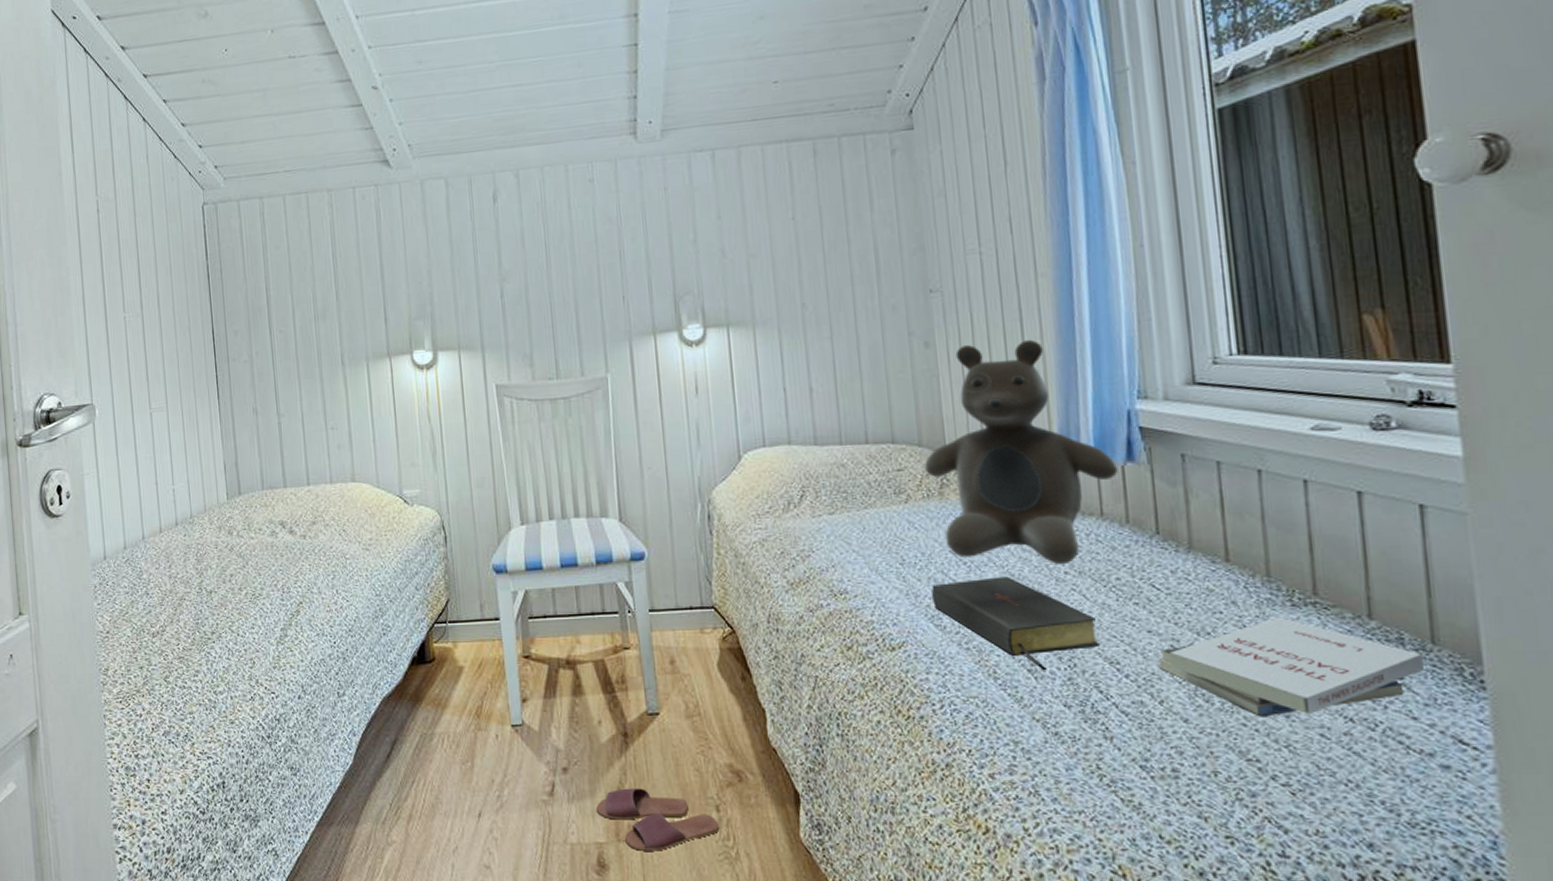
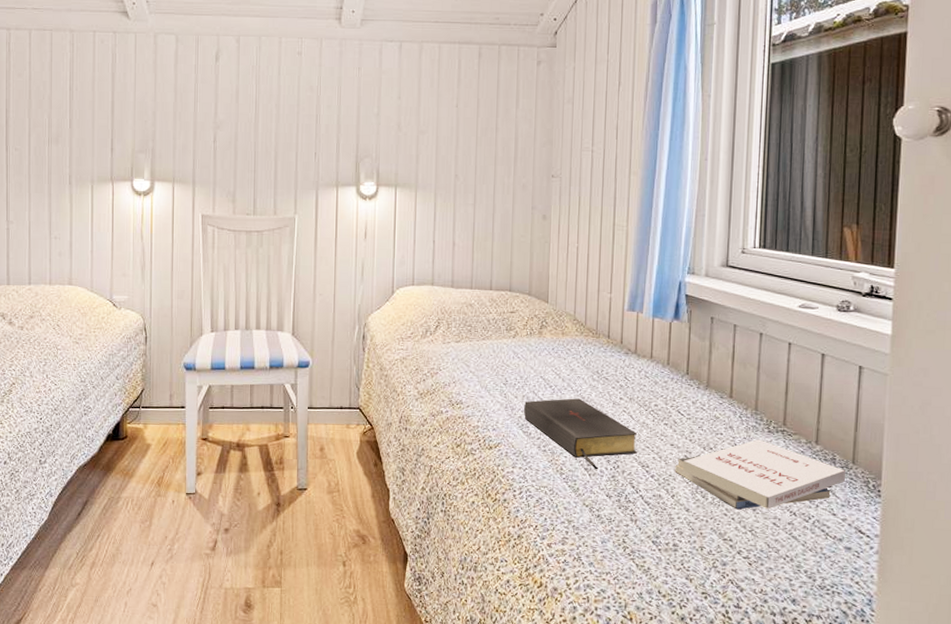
slippers: present [596,788,720,851] -> none [249,546,344,595]
teddy bear: present [923,339,1118,565] -> none [530,221,667,393]

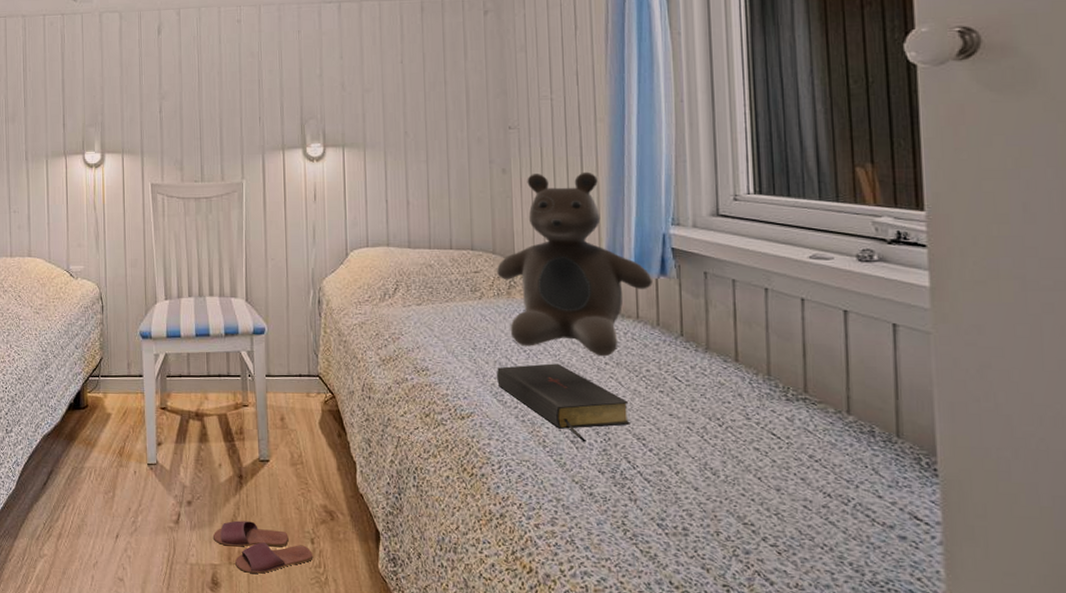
slippers: none [249,546,344,595] -> present [213,520,313,574]
teddy bear: none [530,221,667,393] -> present [496,171,653,357]
books: present [675,439,845,510] -> none [676,408,889,490]

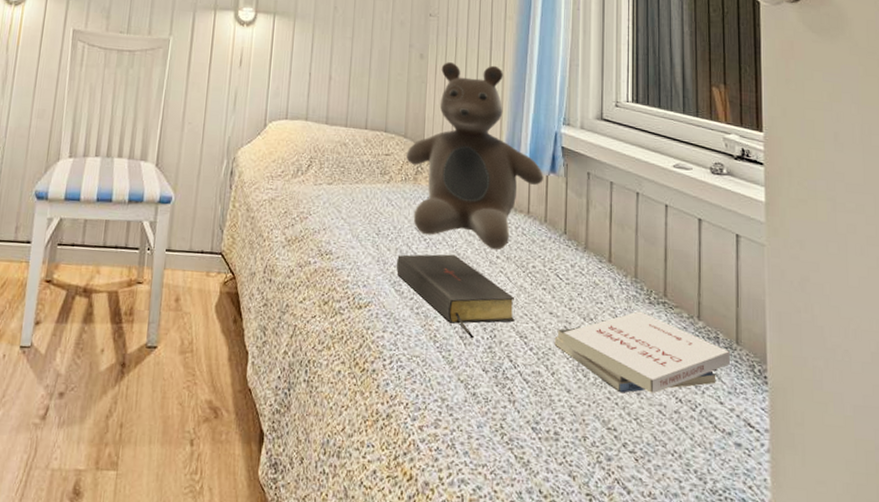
slippers: present [213,520,313,574] -> none [83,417,191,481]
books: none [676,408,889,490] -> present [554,311,730,394]

